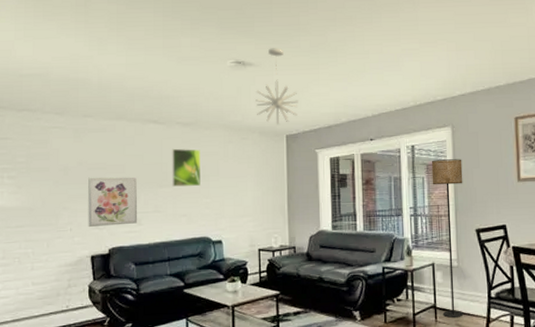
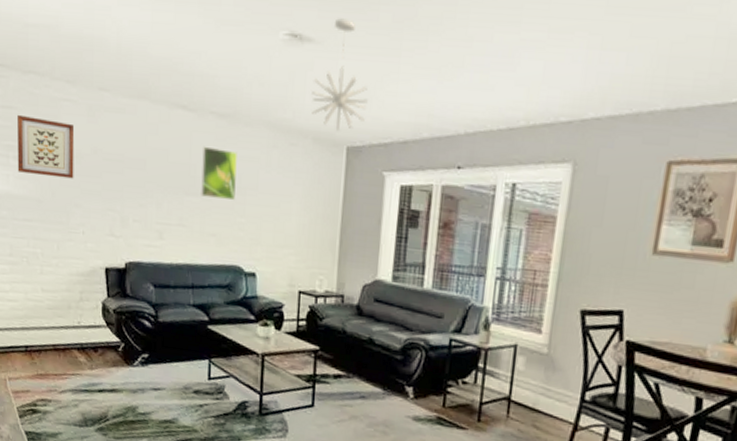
wall art: none [11,143,63,189] -> present [17,114,75,179]
wall art: present [88,176,138,228] -> none [102,170,160,237]
floor lamp: present [431,159,464,318] -> none [517,207,580,417]

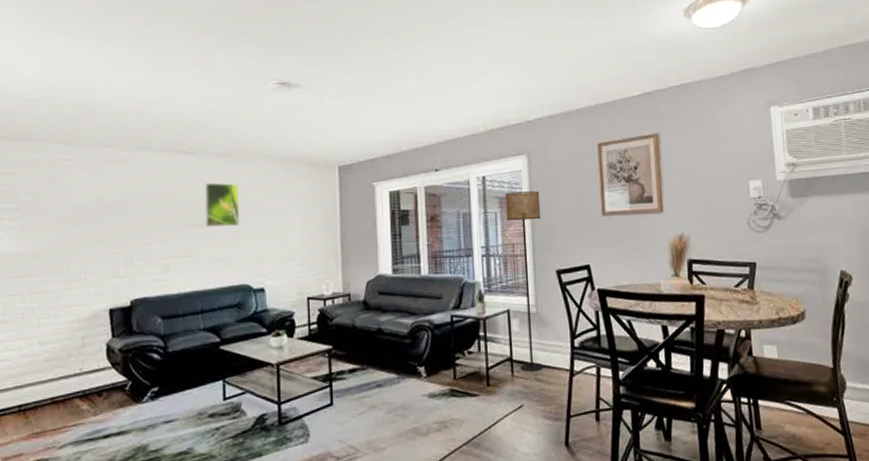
wall art: present [17,114,75,179] -> none [13,178,75,232]
pendant light: present [312,18,368,131] -> none [303,67,352,154]
floor lamp: none [517,207,580,417] -> present [505,191,544,372]

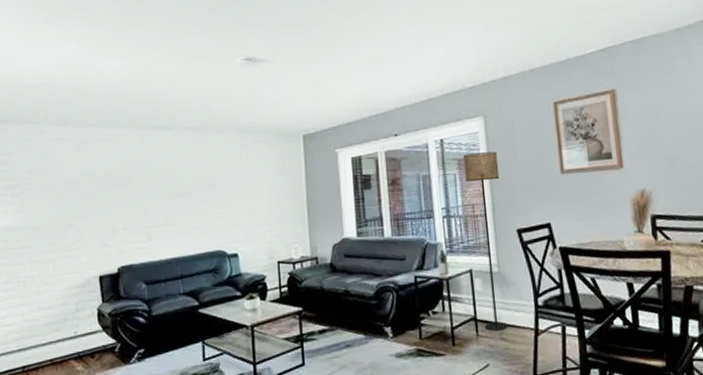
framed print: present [204,182,239,227] -> none [182,155,213,197]

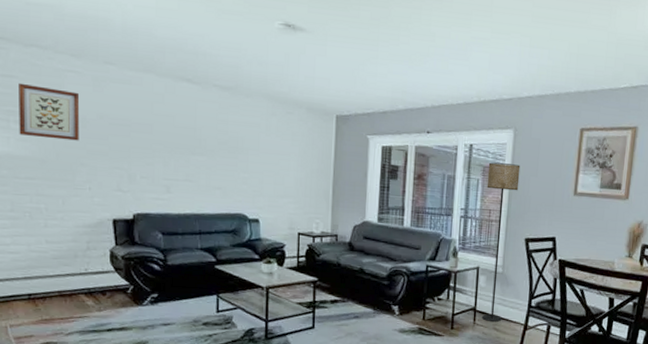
wall art: none [15,157,68,207] -> present [19,82,80,141]

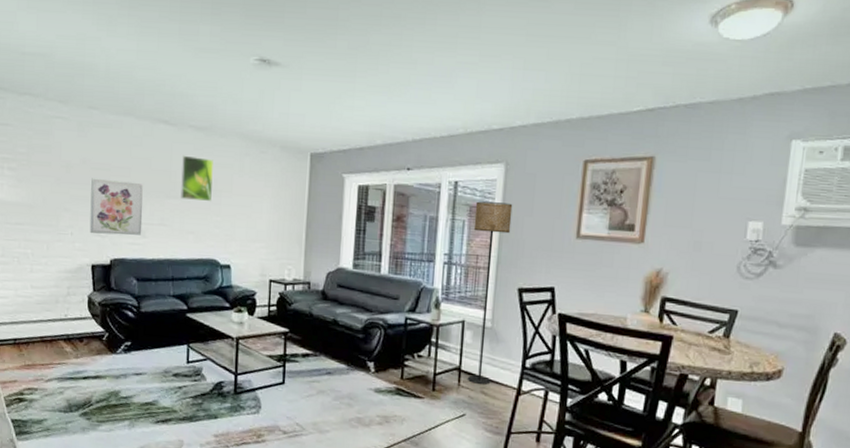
wall art: present [19,82,80,141] -> none [11,130,66,186]
wall art: none [109,133,167,191] -> present [89,178,143,236]
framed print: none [205,113,239,160] -> present [179,155,213,202]

